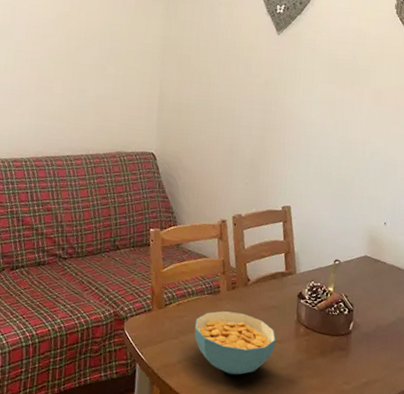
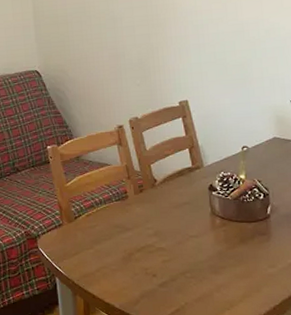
cereal bowl: present [194,311,276,375] -> none [107,214,193,275]

